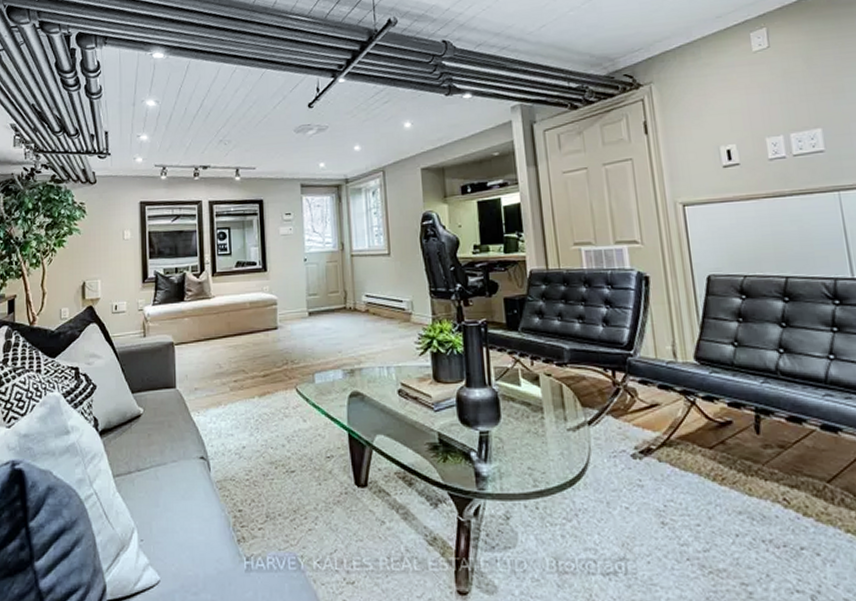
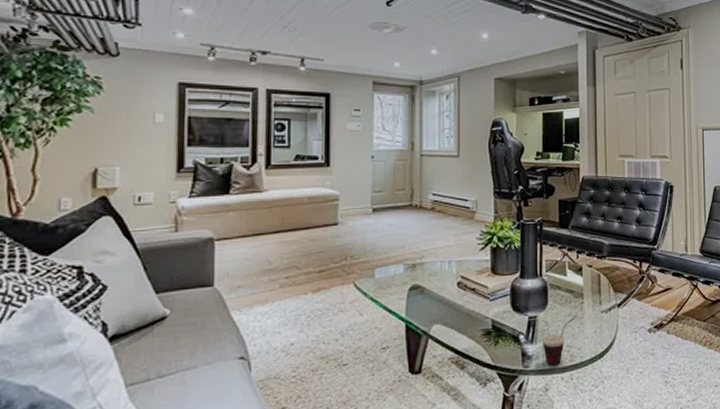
cup: none [497,434,537,490] -> present [542,317,577,366]

